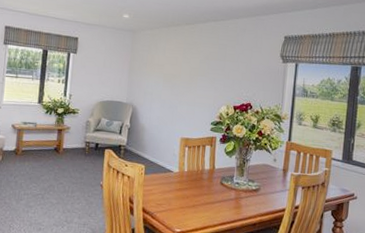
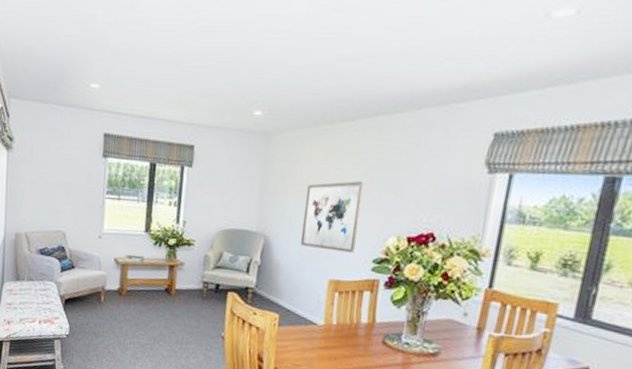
wall art: none [159,66,202,118] -> present [300,181,364,253]

